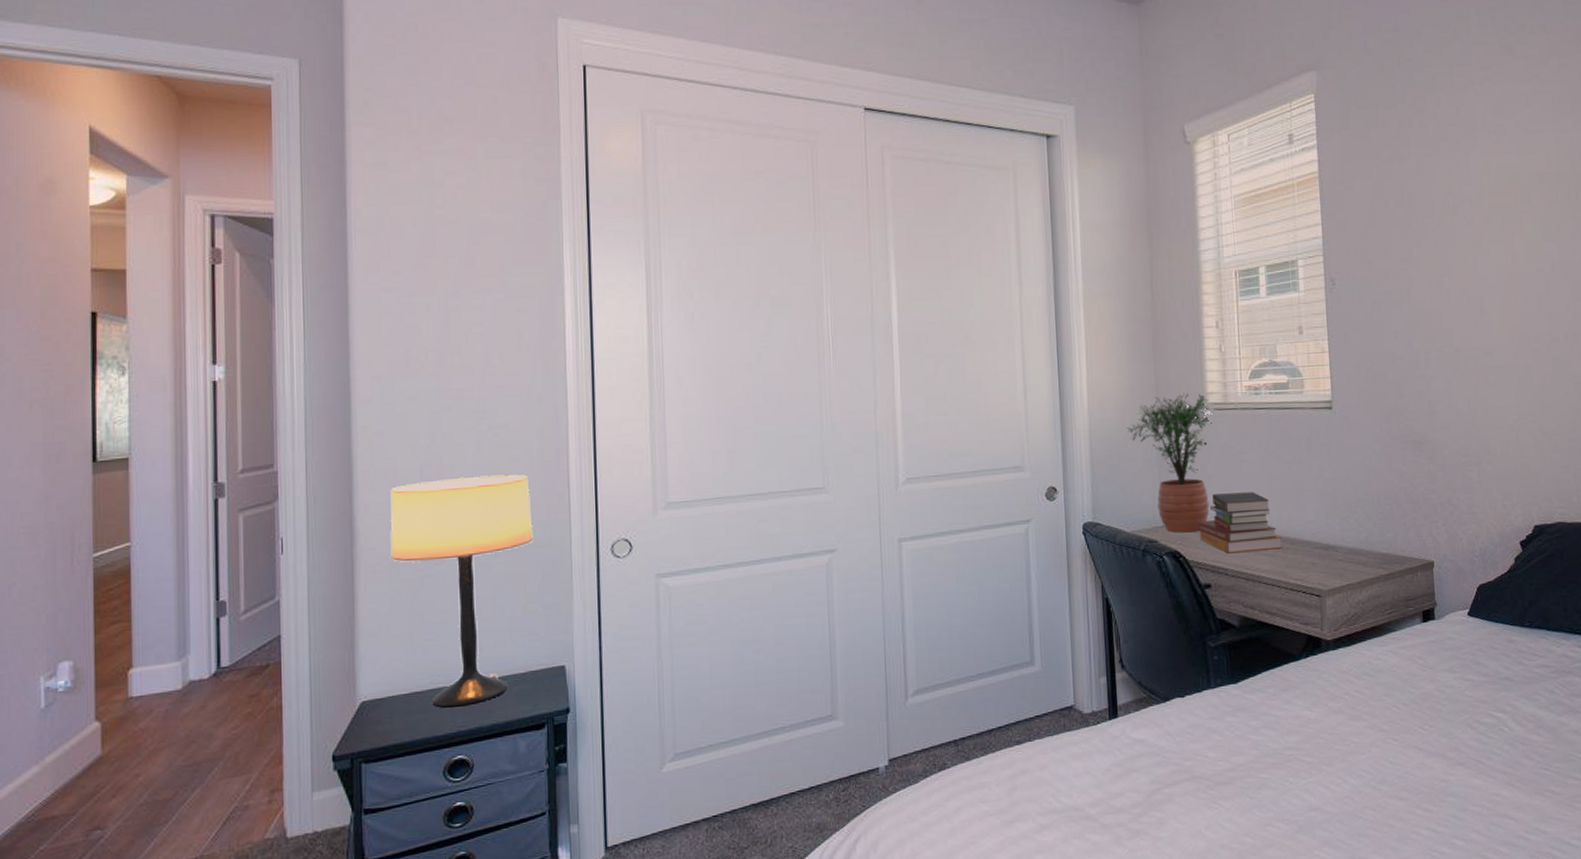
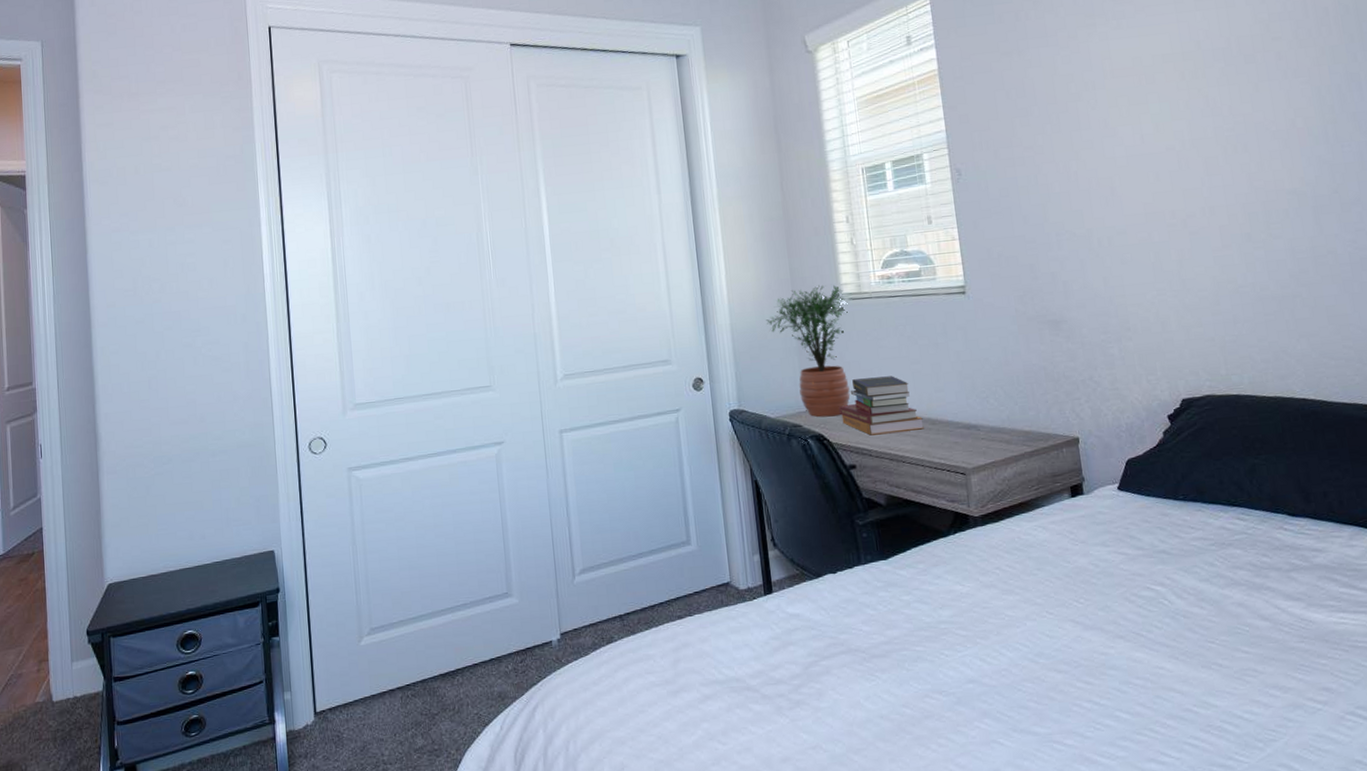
table lamp: present [390,475,533,708] -> none [125,384,243,589]

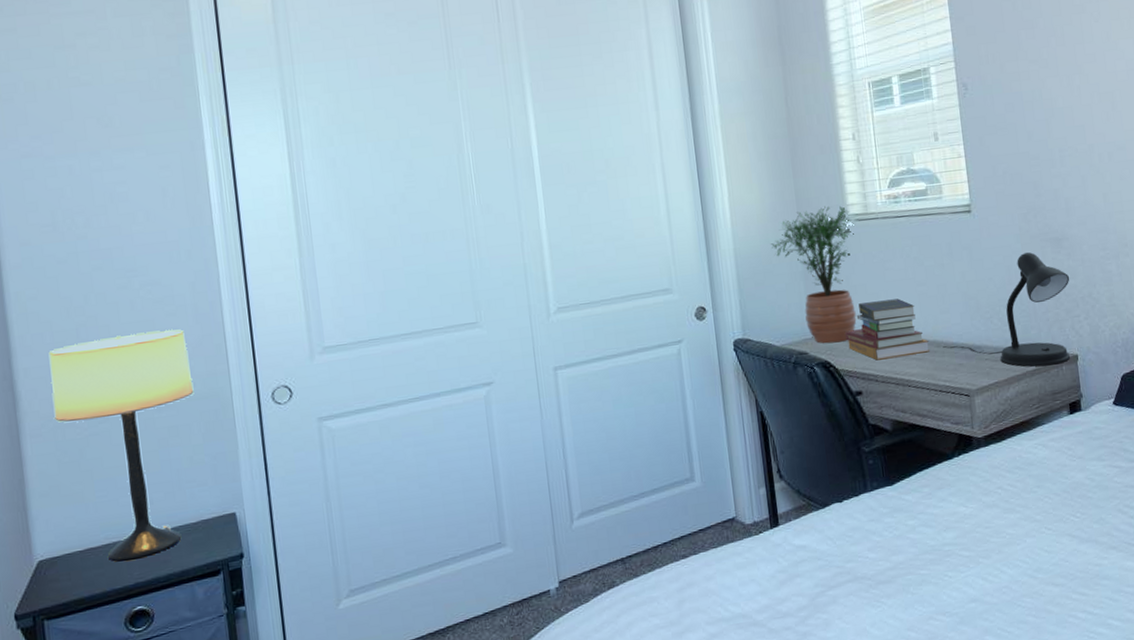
table lamp: none [125,384,243,589] -> present [48,330,194,562]
desk lamp: none [937,334,1070,448] -> present [943,252,1070,367]

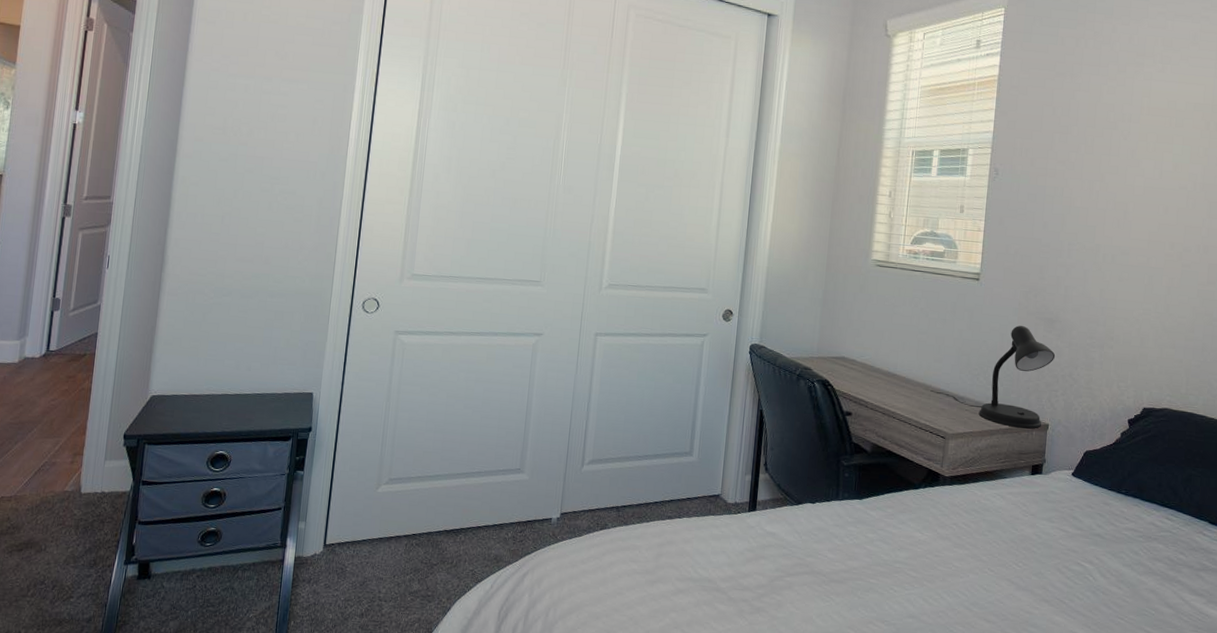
table lamp: present [48,330,194,562] -> none [190,228,305,413]
potted plant: present [771,205,857,344] -> none [800,247,875,367]
books: present [845,298,930,361] -> none [847,337,919,393]

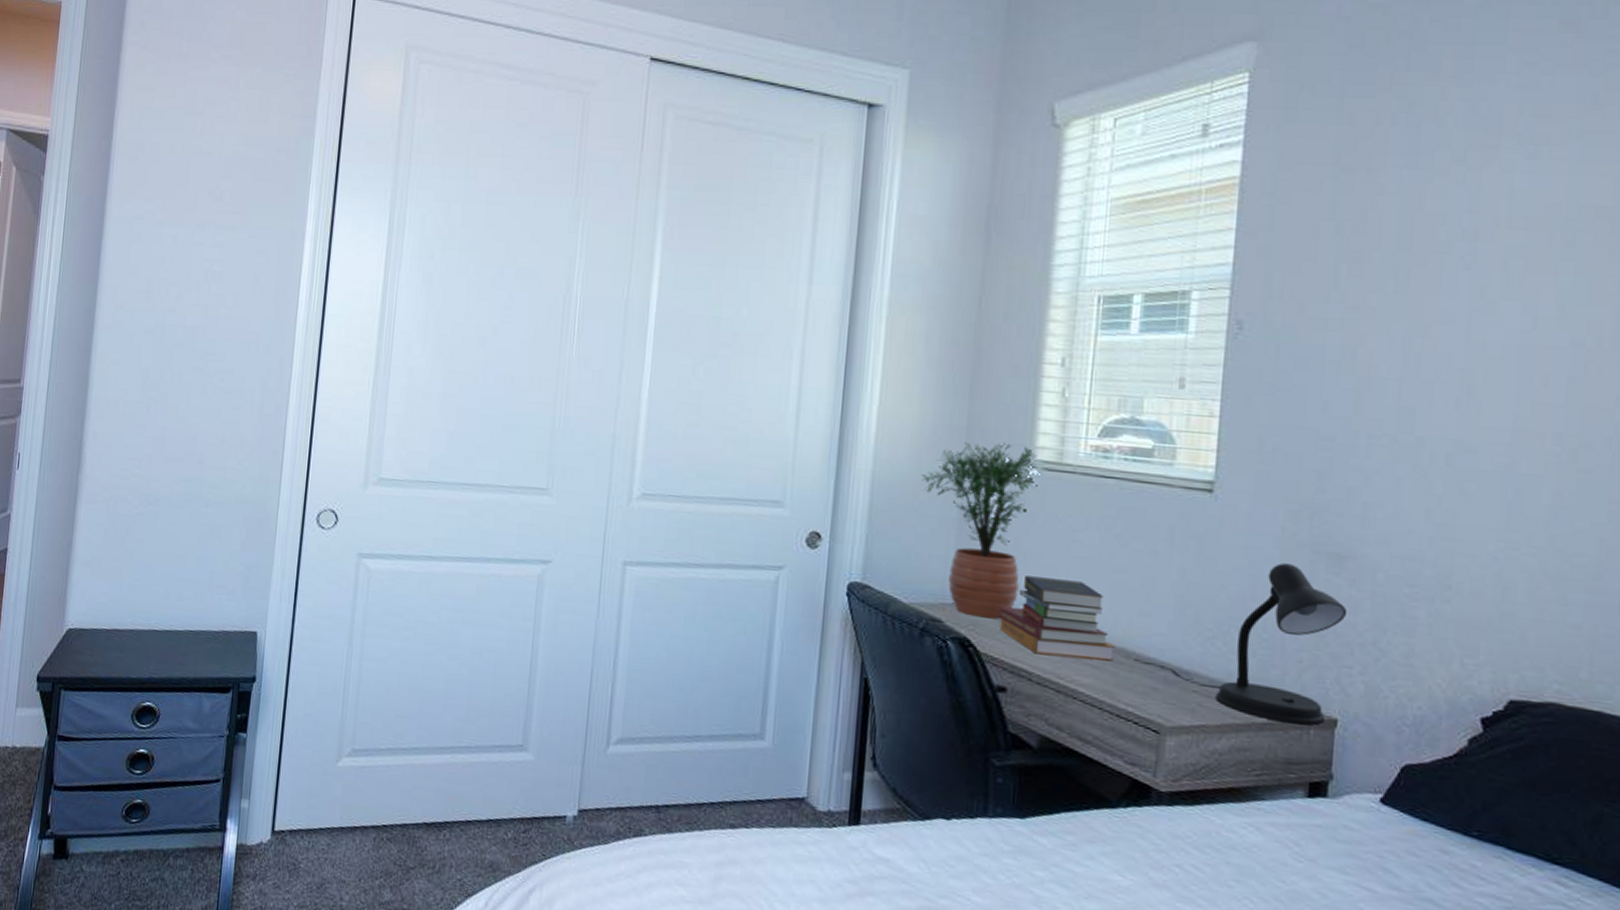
potted plant: none [800,247,875,367] -> present [922,442,1040,619]
books: none [847,337,919,393] -> present [999,576,1114,662]

